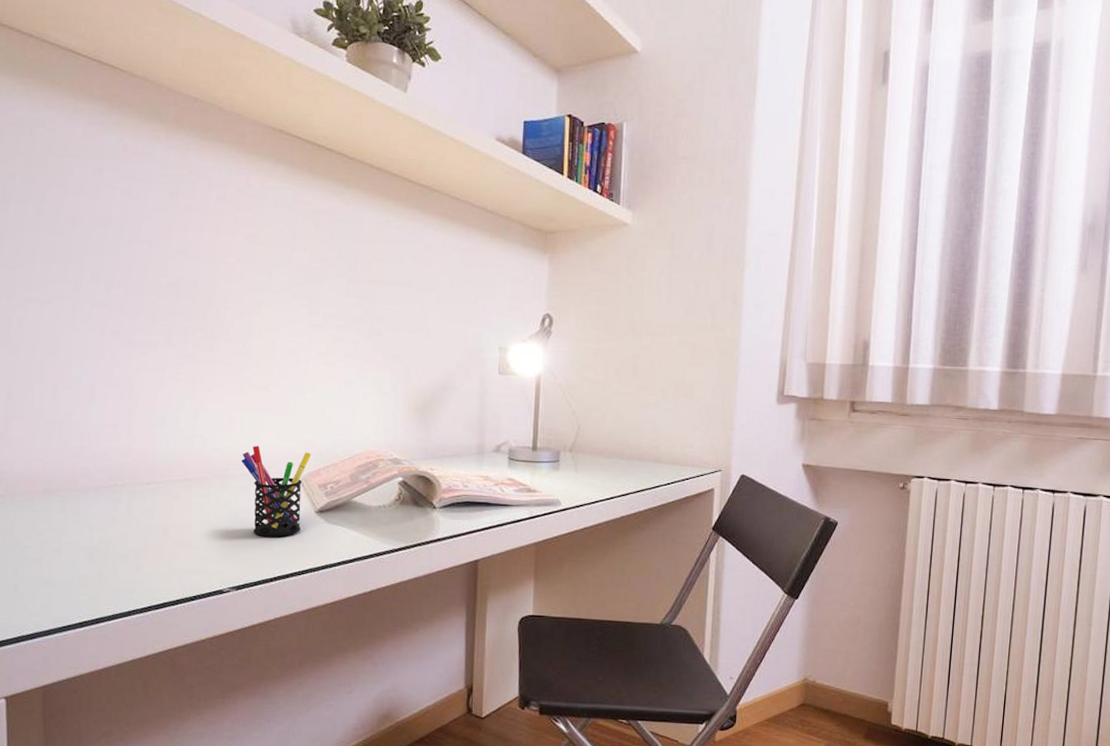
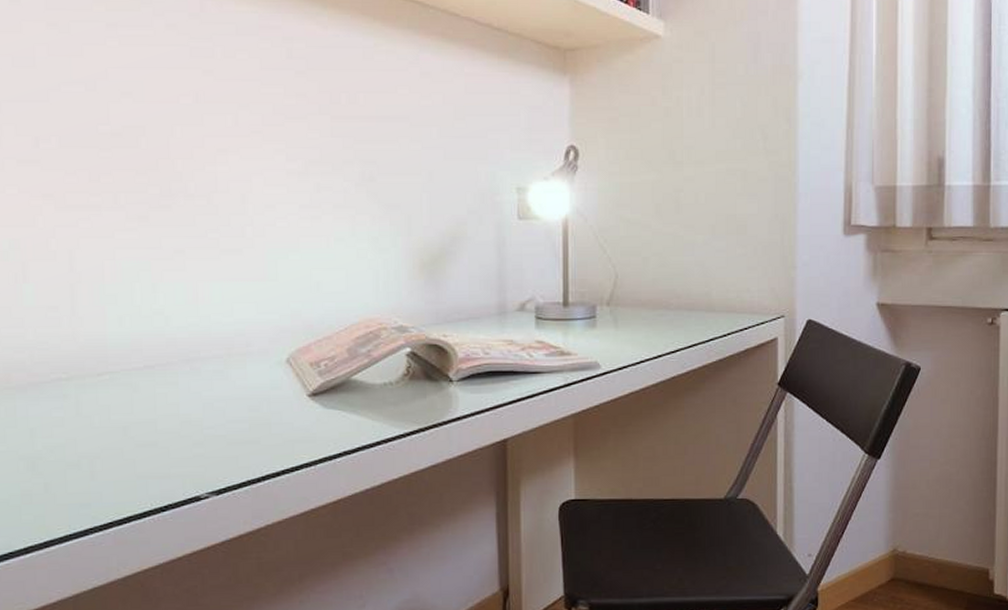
pen holder: present [241,445,312,537] -> none [213,320,299,429]

